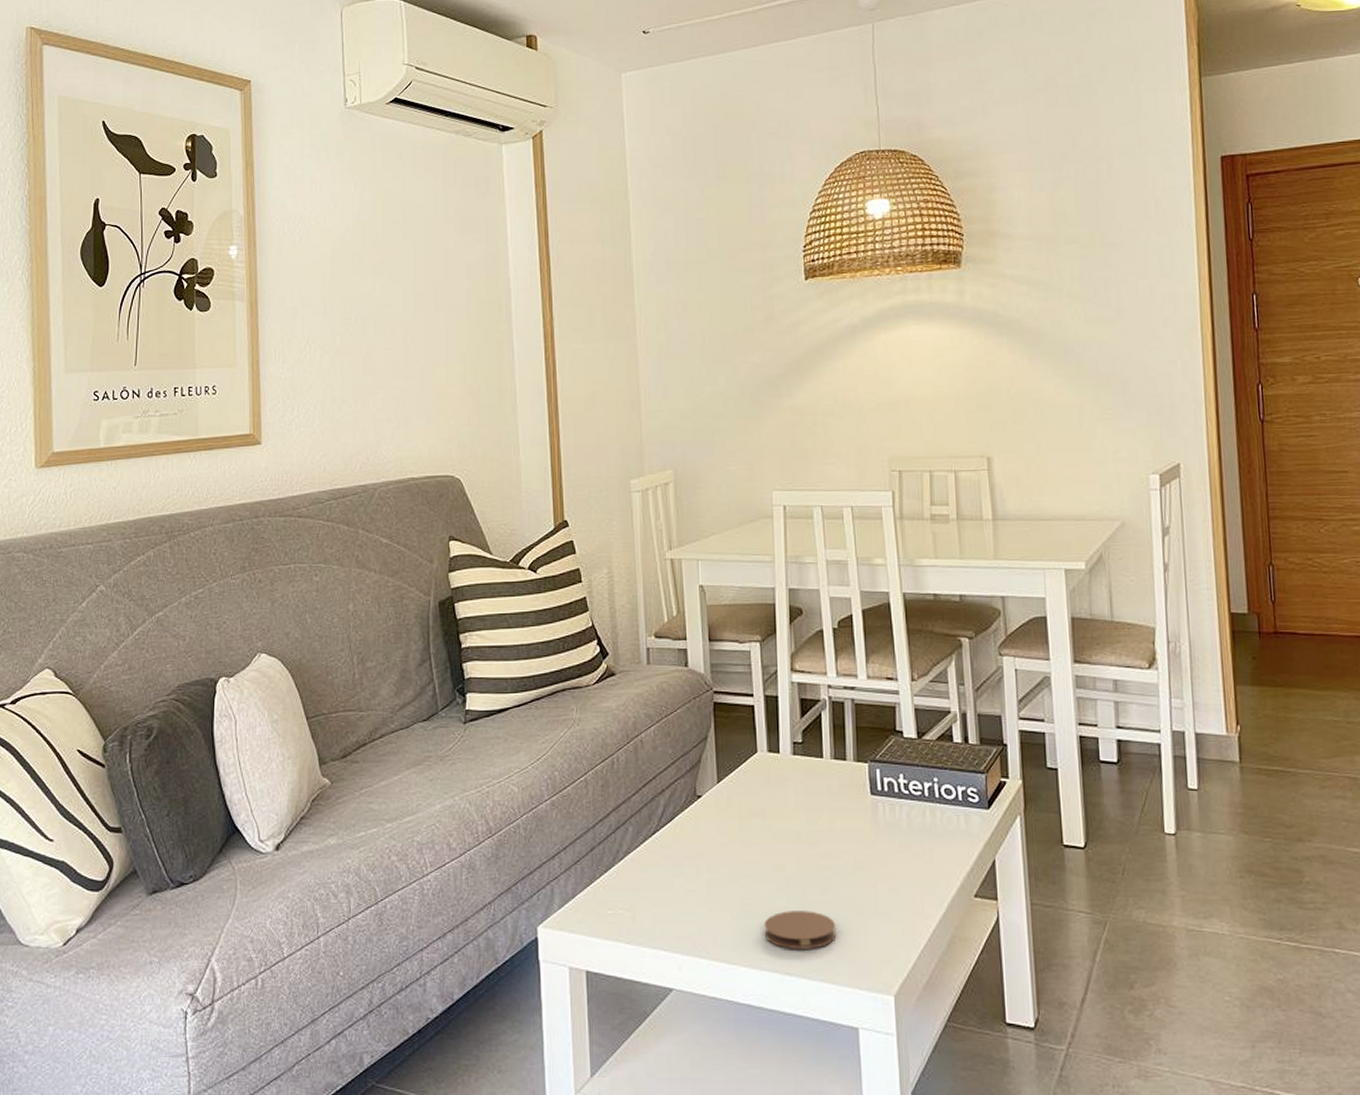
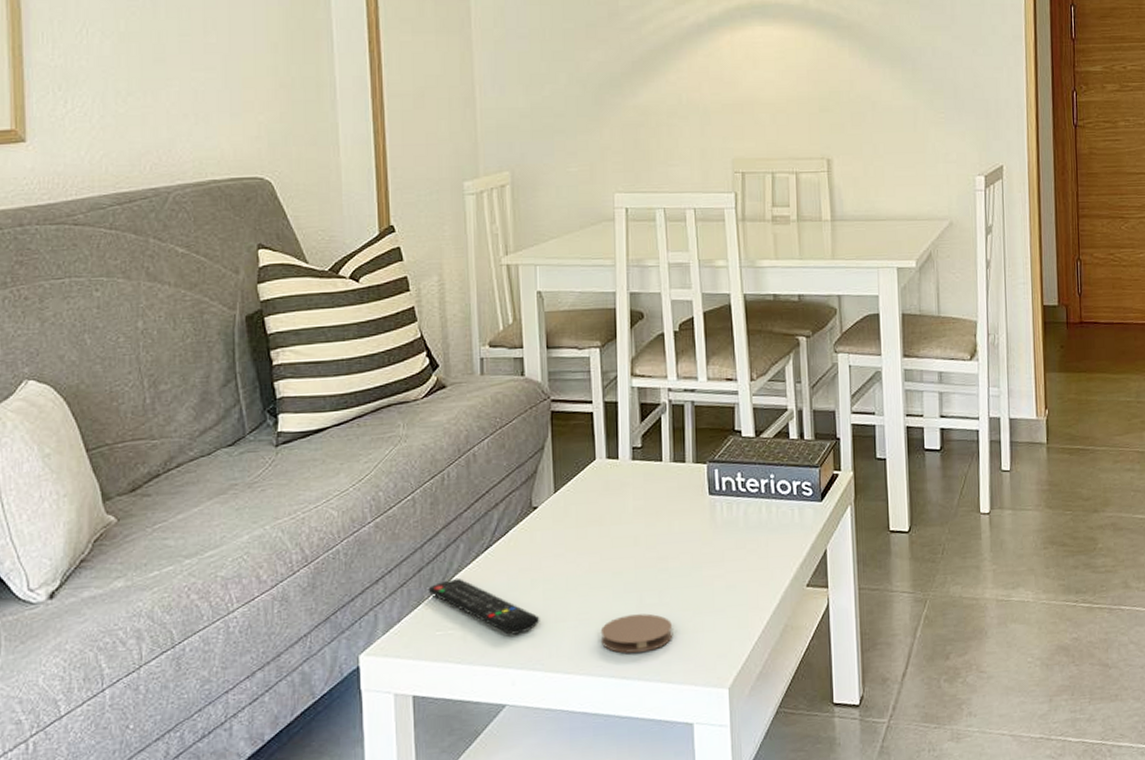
remote control: none [599,861,705,920] -> present [428,579,540,635]

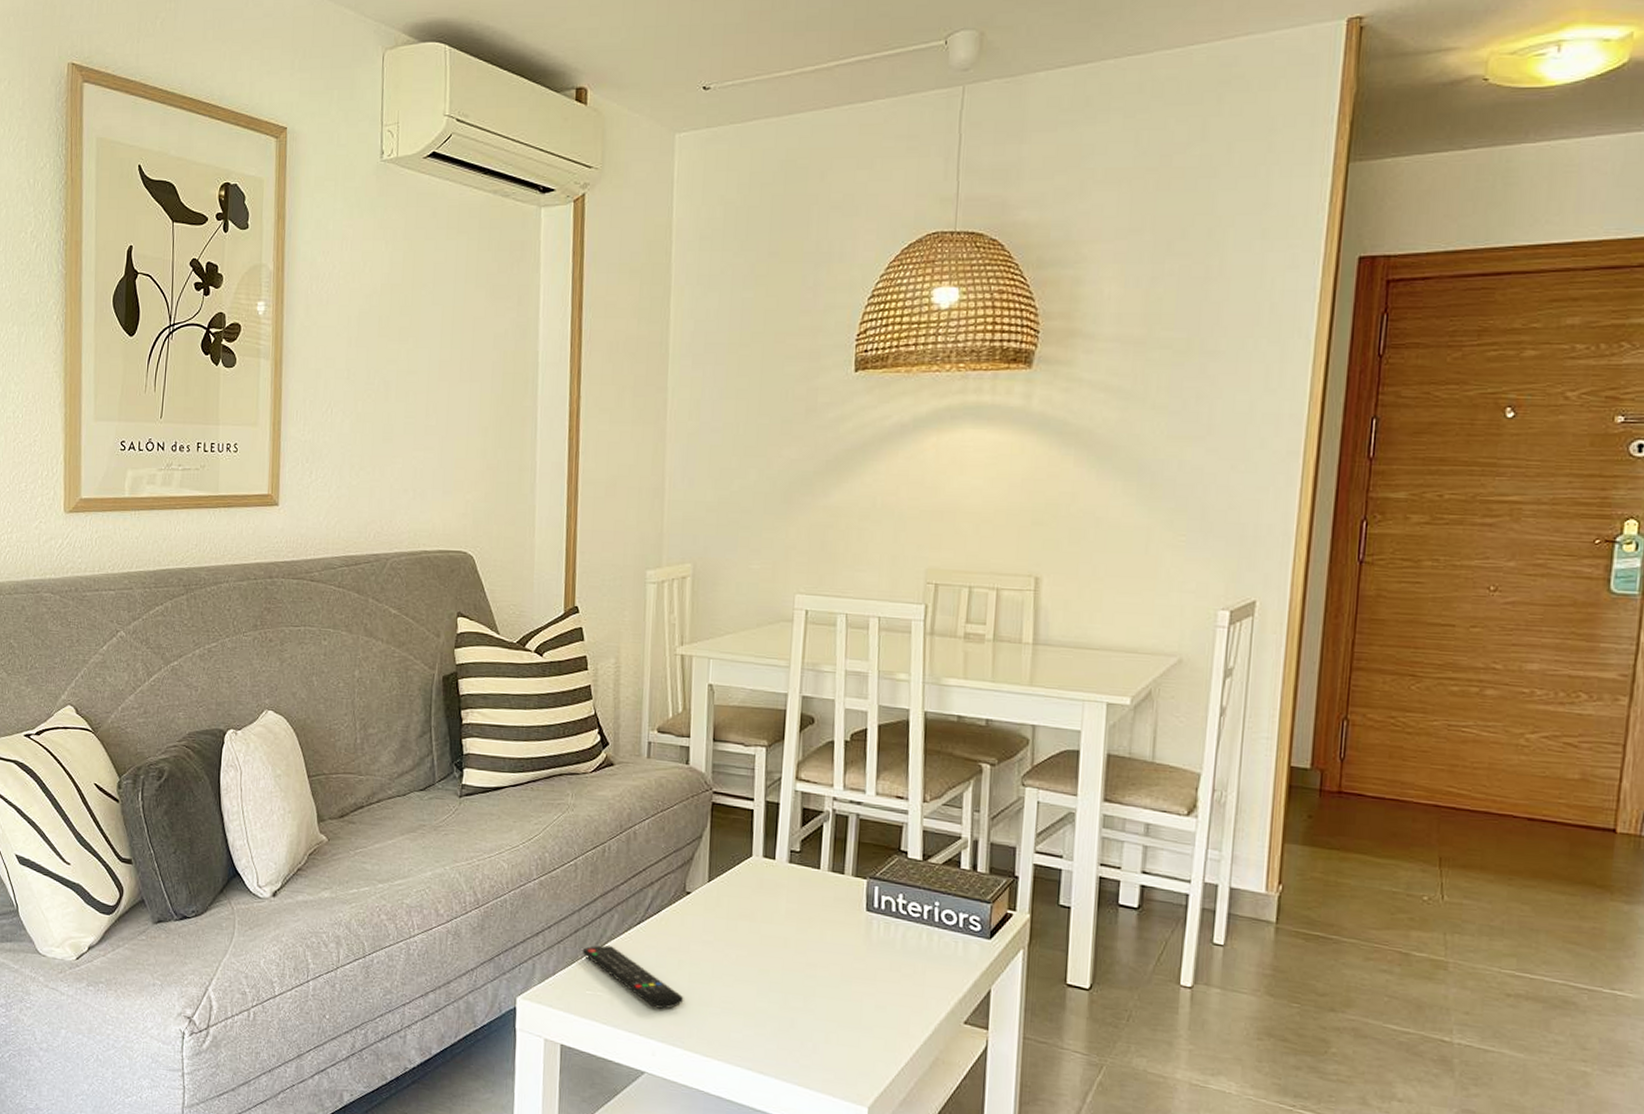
coaster: present [600,613,673,653] -> none [741,1013,816,1053]

